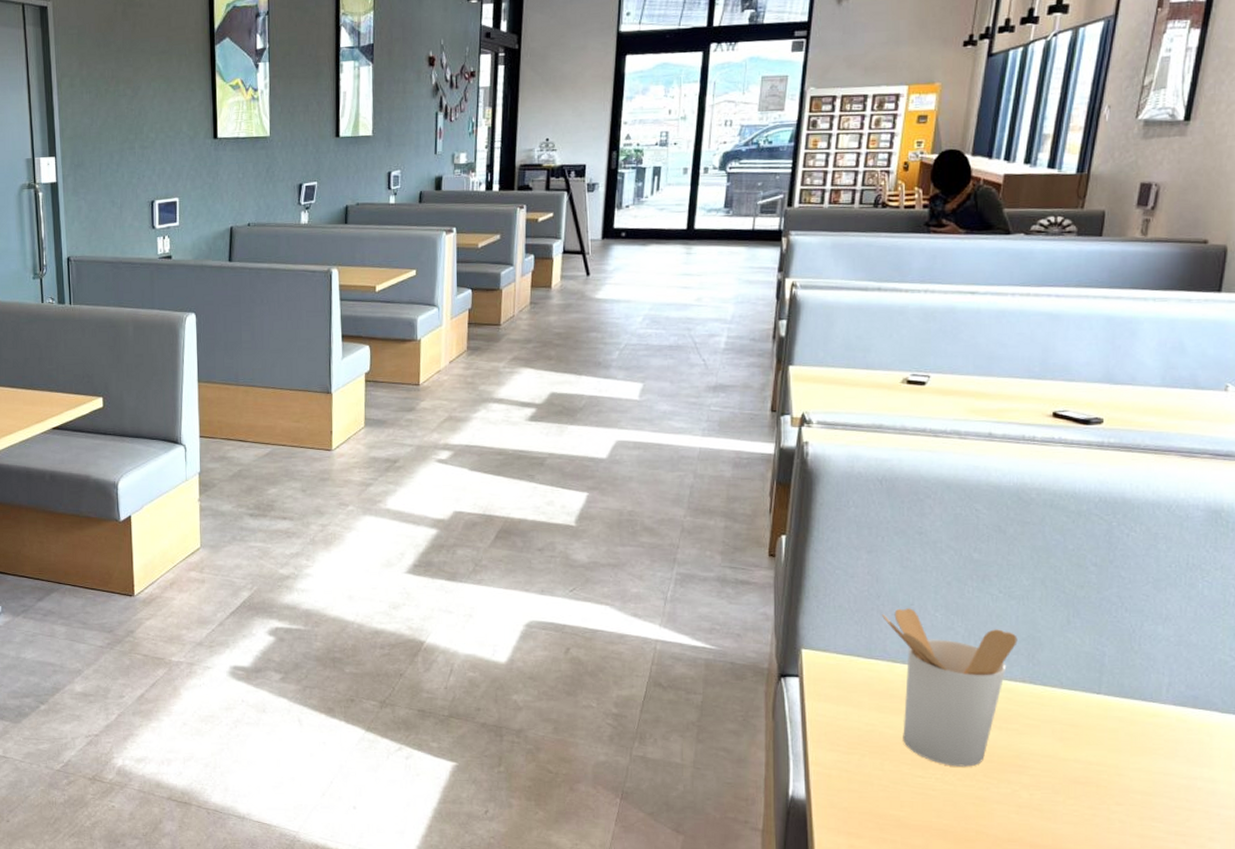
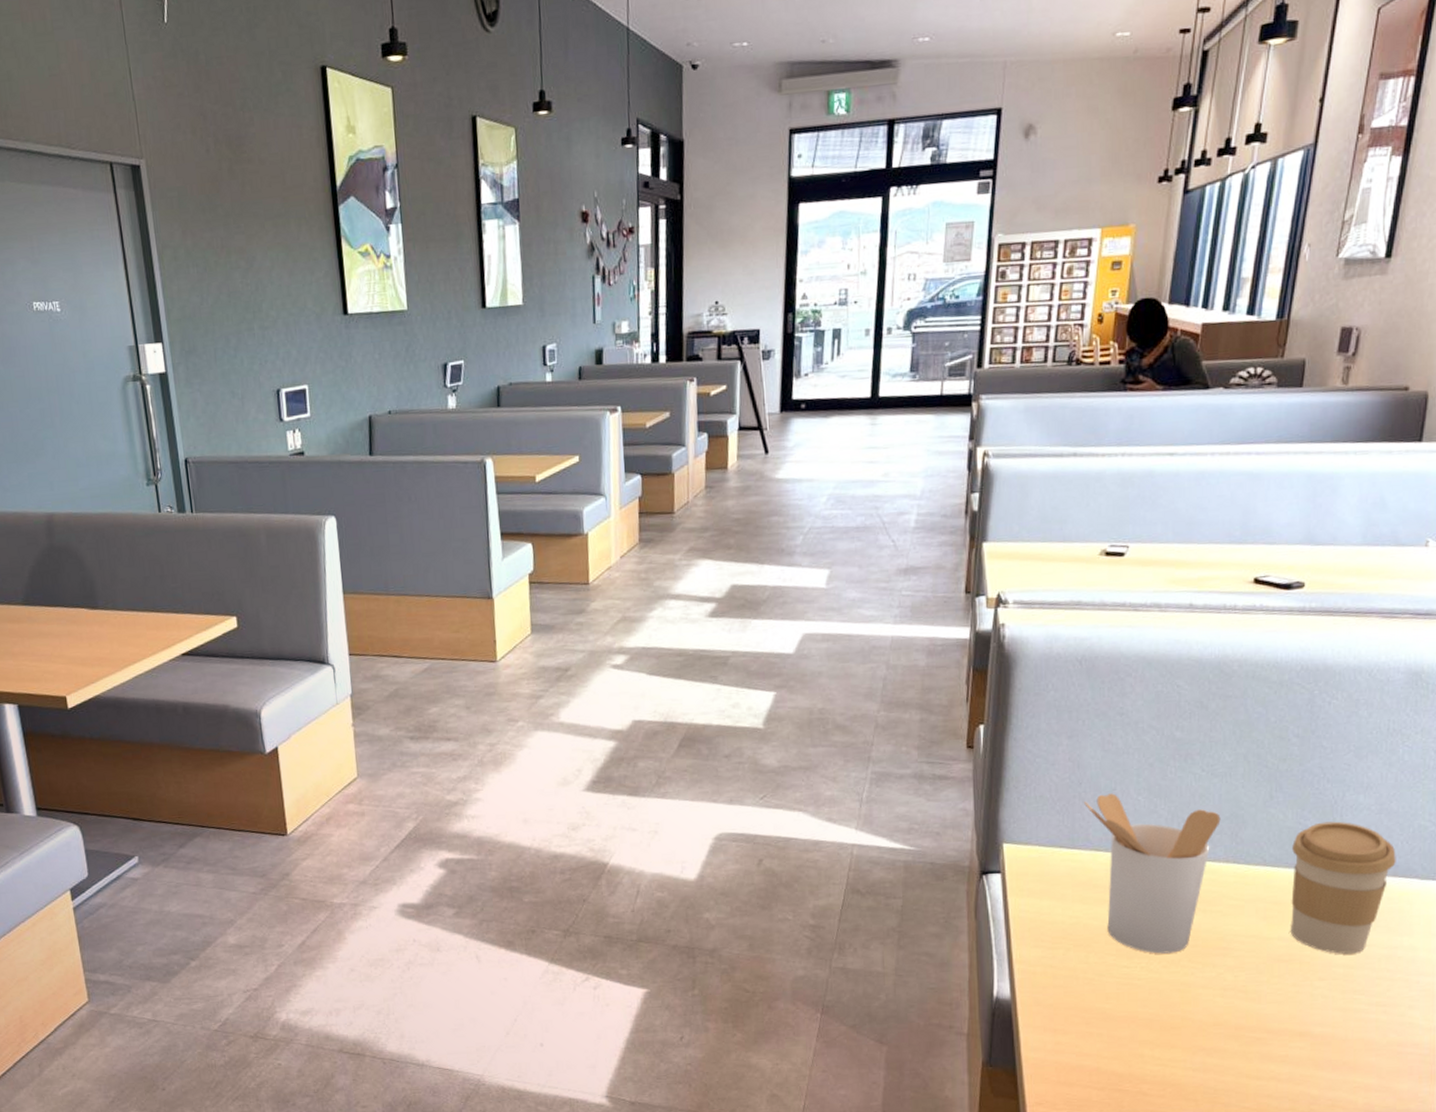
coffee cup: none [1088,650,1196,781] -> present [1291,821,1396,954]

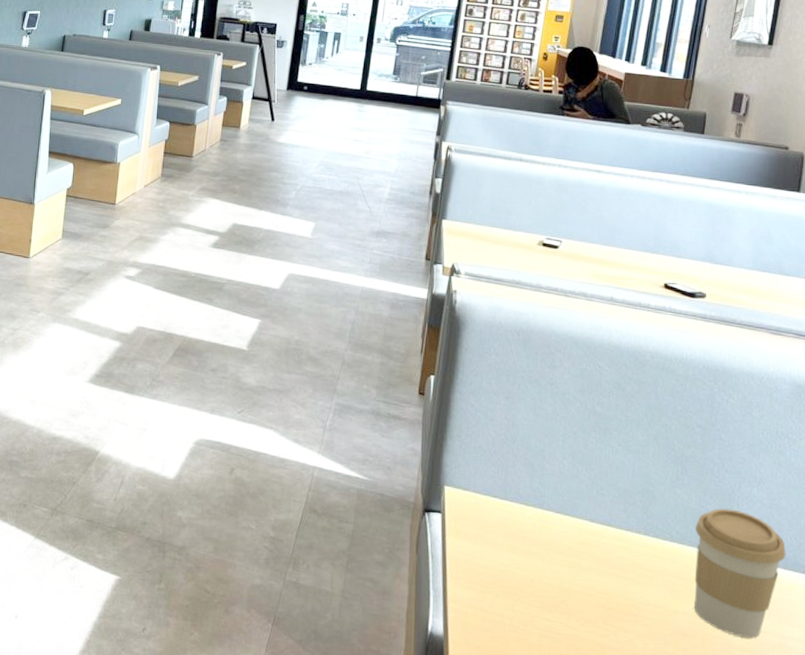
utensil holder: present [1084,793,1221,954] -> none [517,453,634,613]

